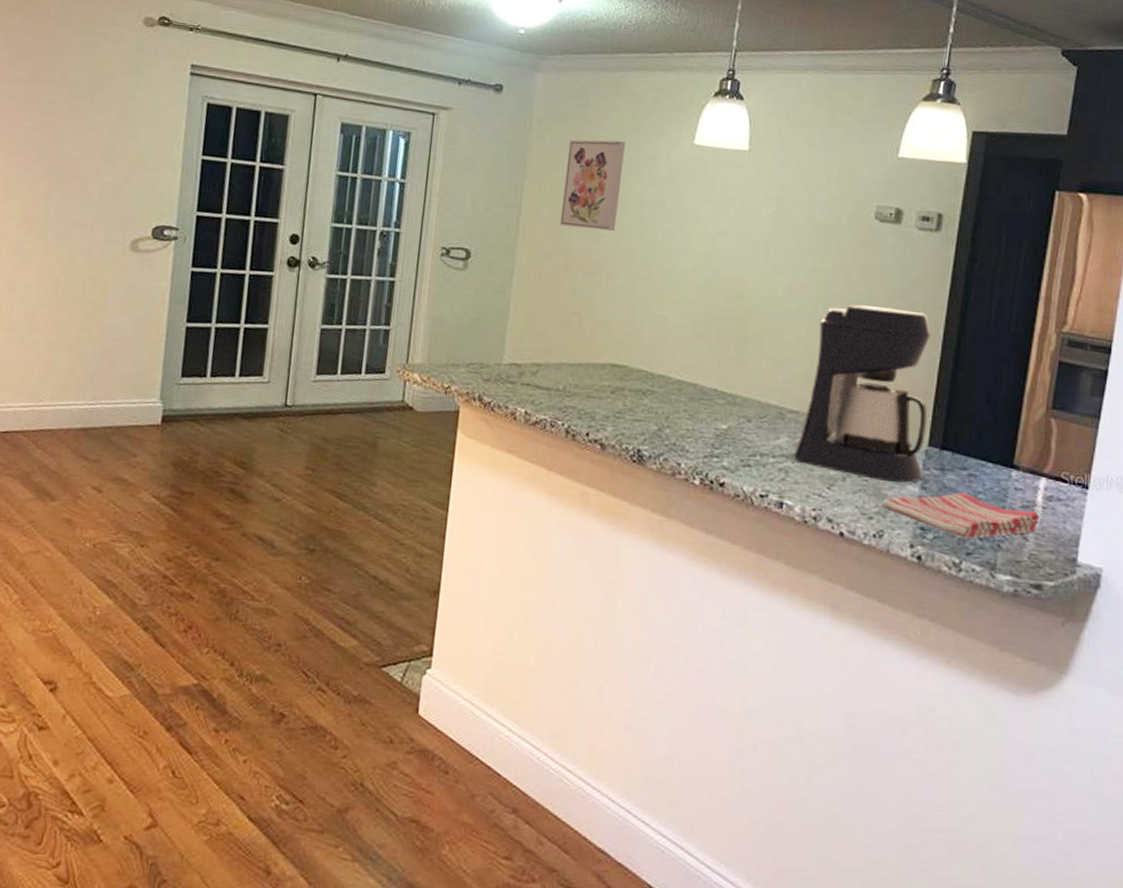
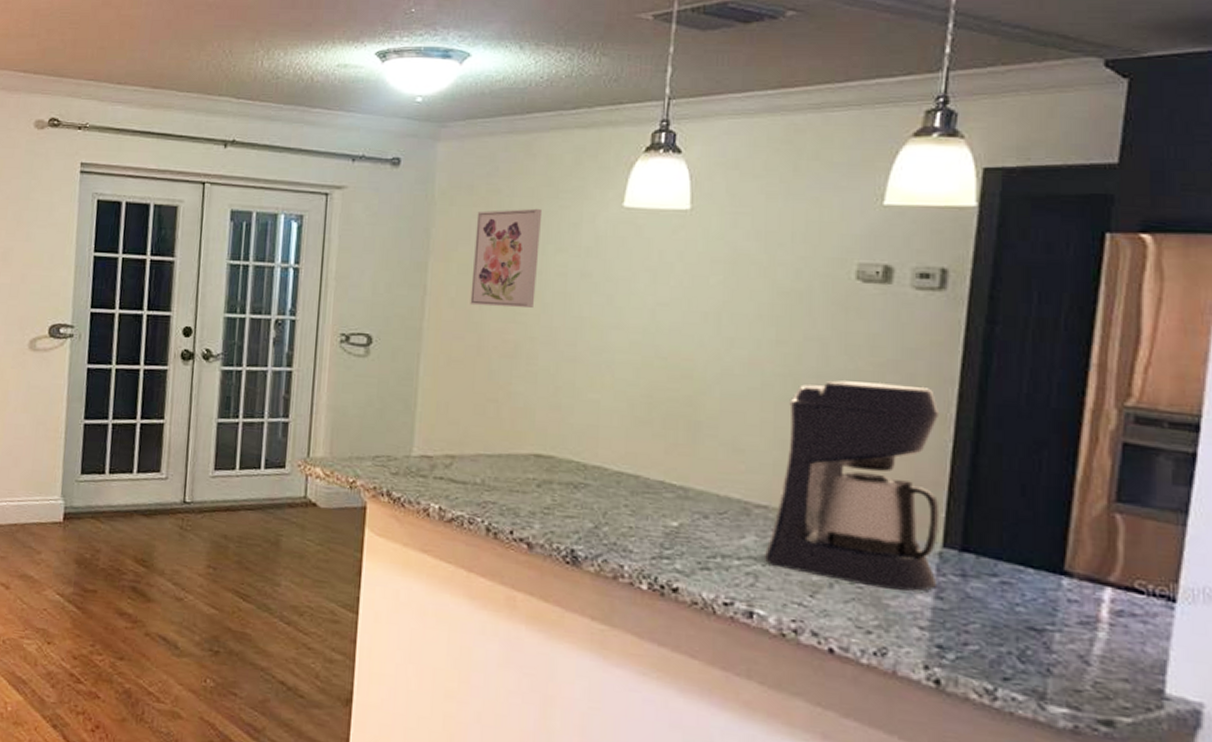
dish towel: present [882,492,1040,539] -> none [884,604,1106,661]

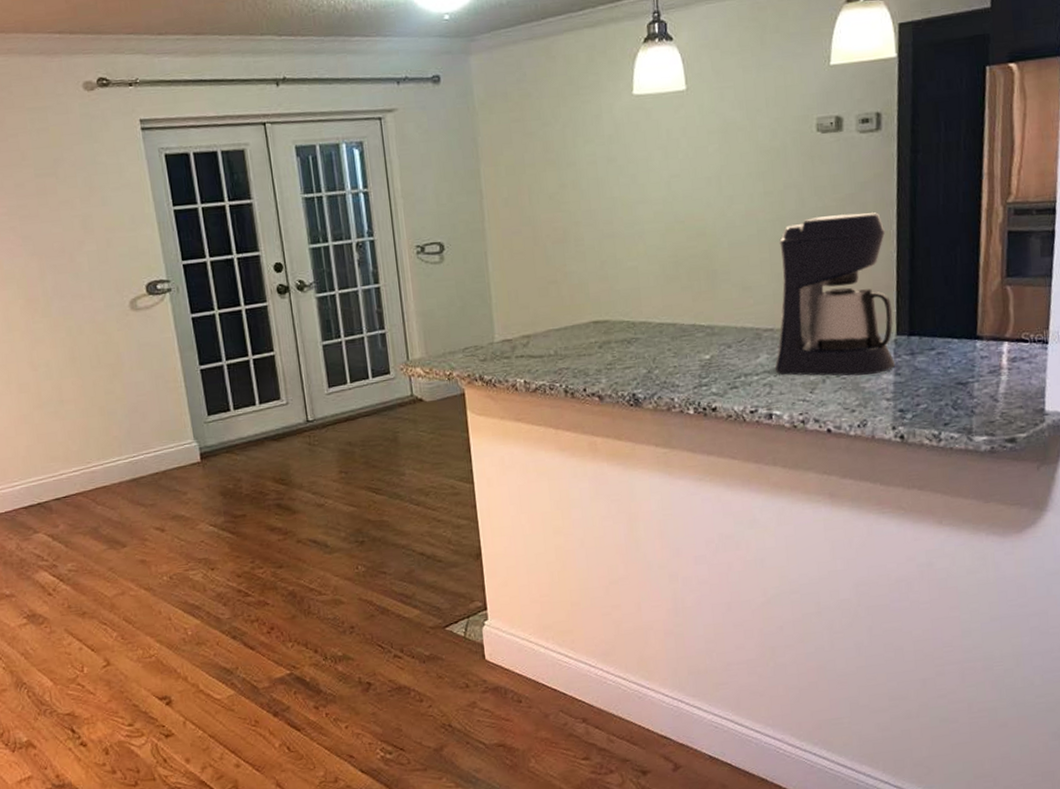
wall art: present [470,208,543,309] -> none [514,106,574,202]

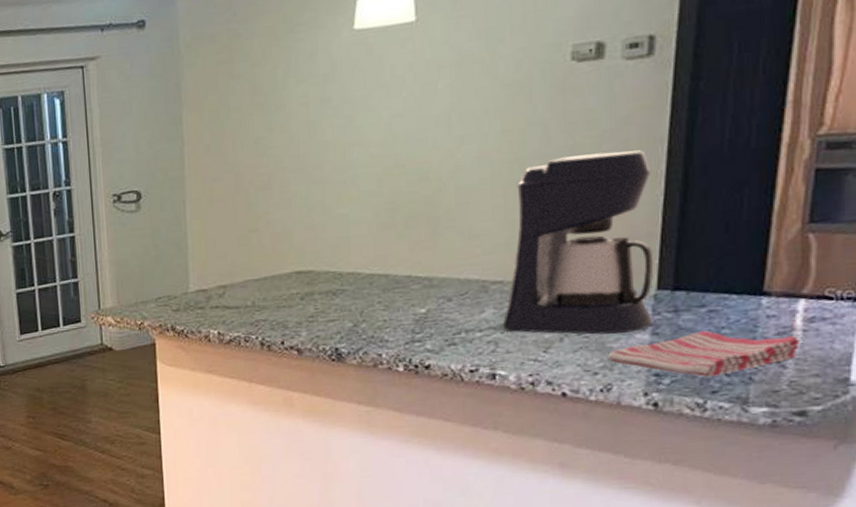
dish towel: none [862,370,1007,412] -> present [608,331,800,378]

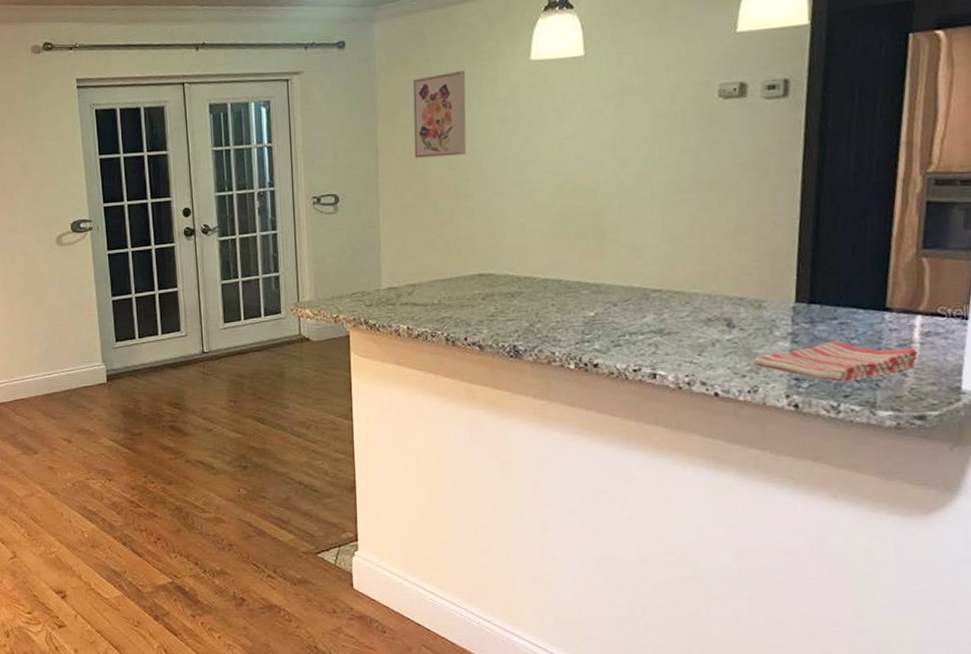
wall art: none [221,45,282,148] -> present [412,70,467,159]
coffee maker: present [502,149,654,335] -> none [661,177,793,341]

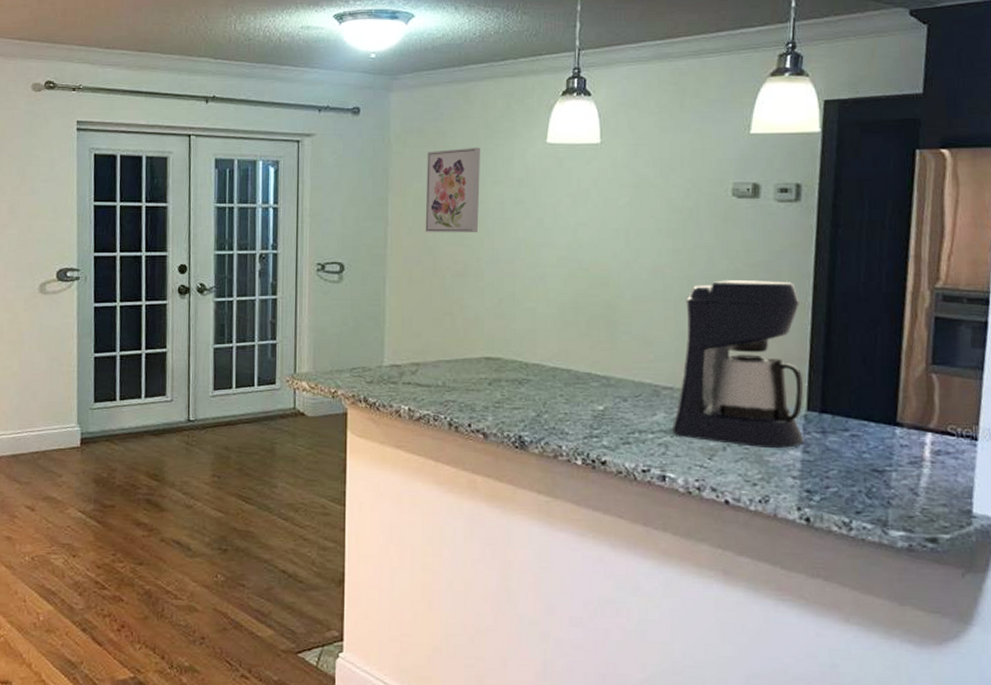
coffee maker: none [661,177,793,341] -> present [671,280,805,448]
dish towel: present [754,341,918,383] -> none [765,453,929,498]

